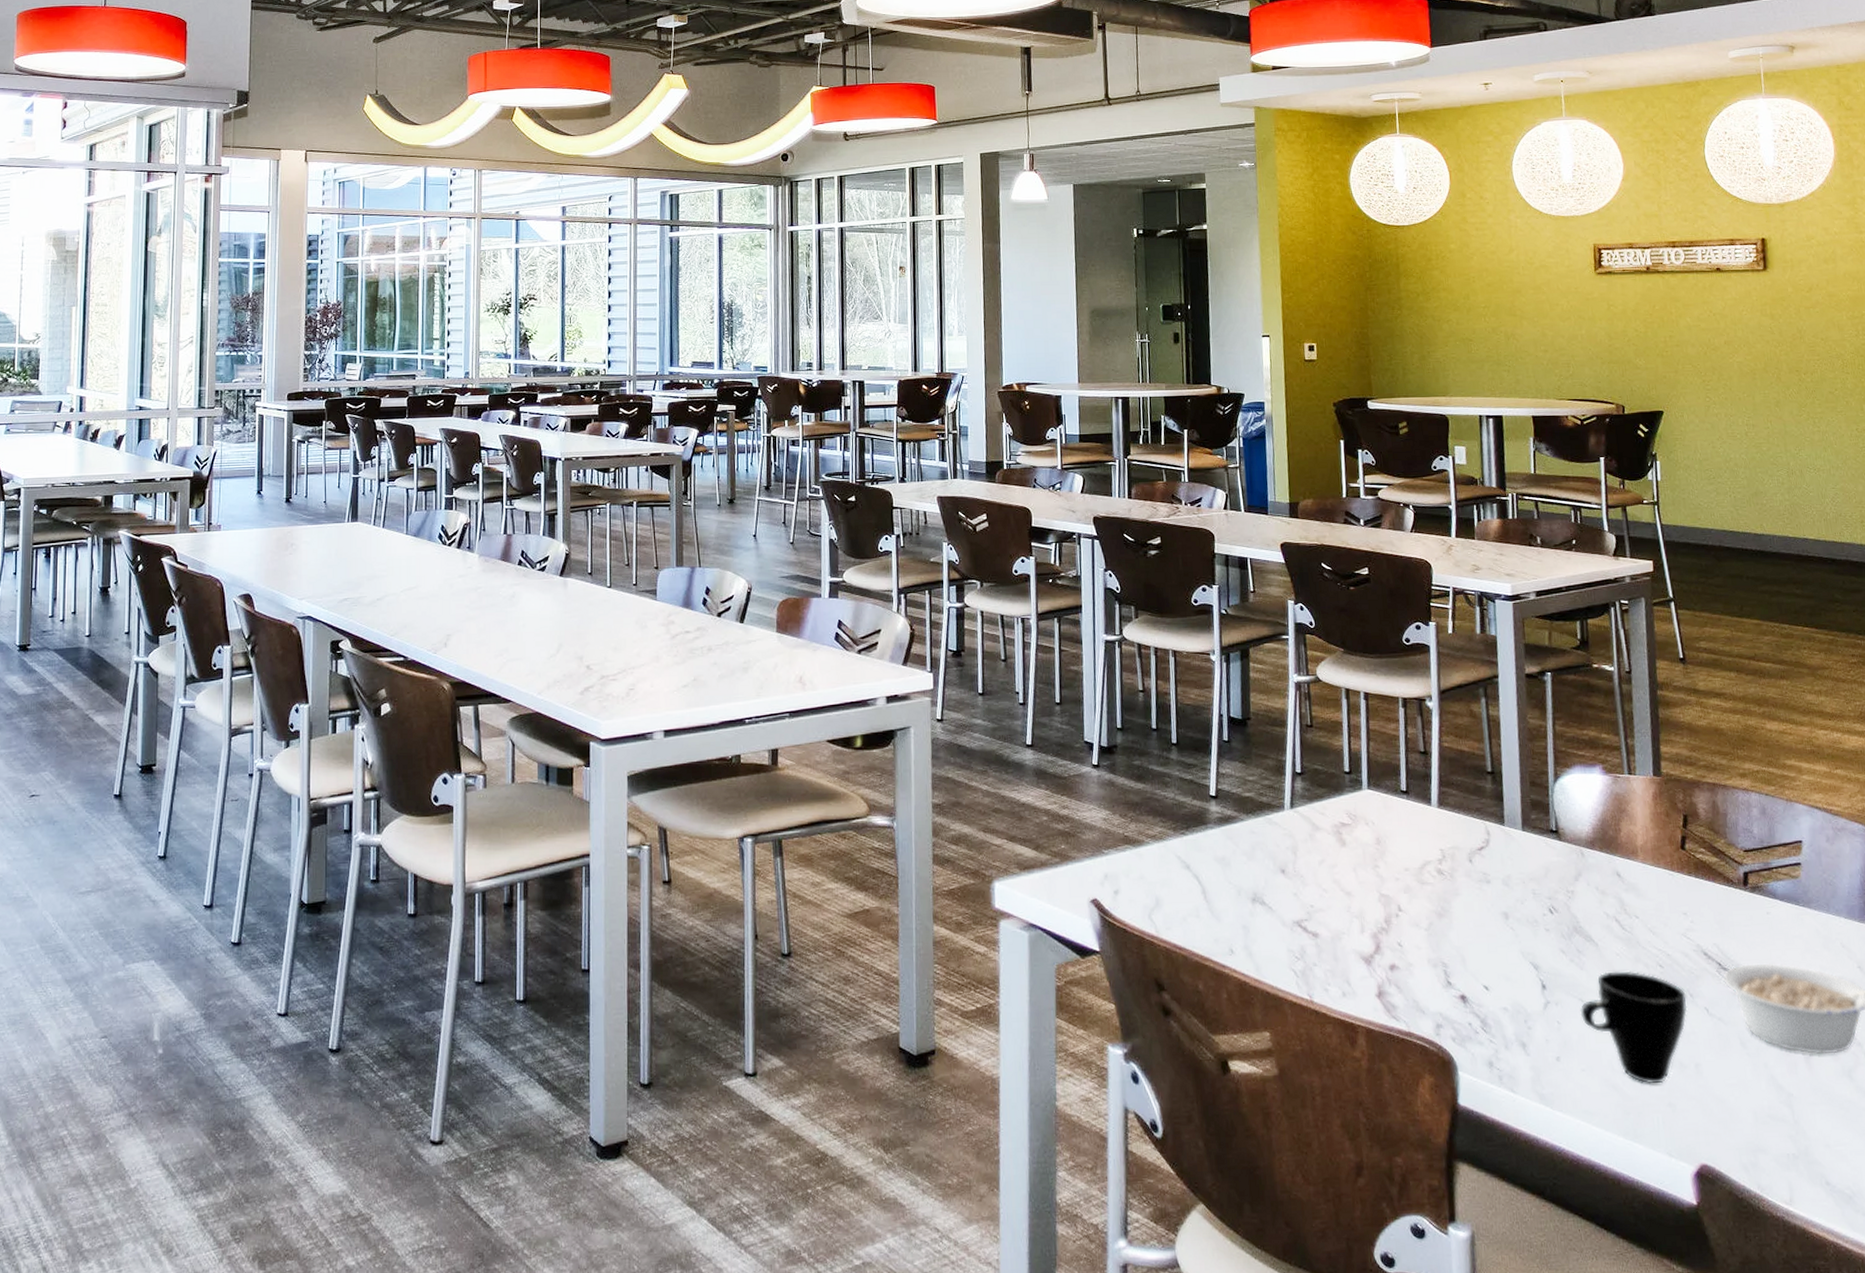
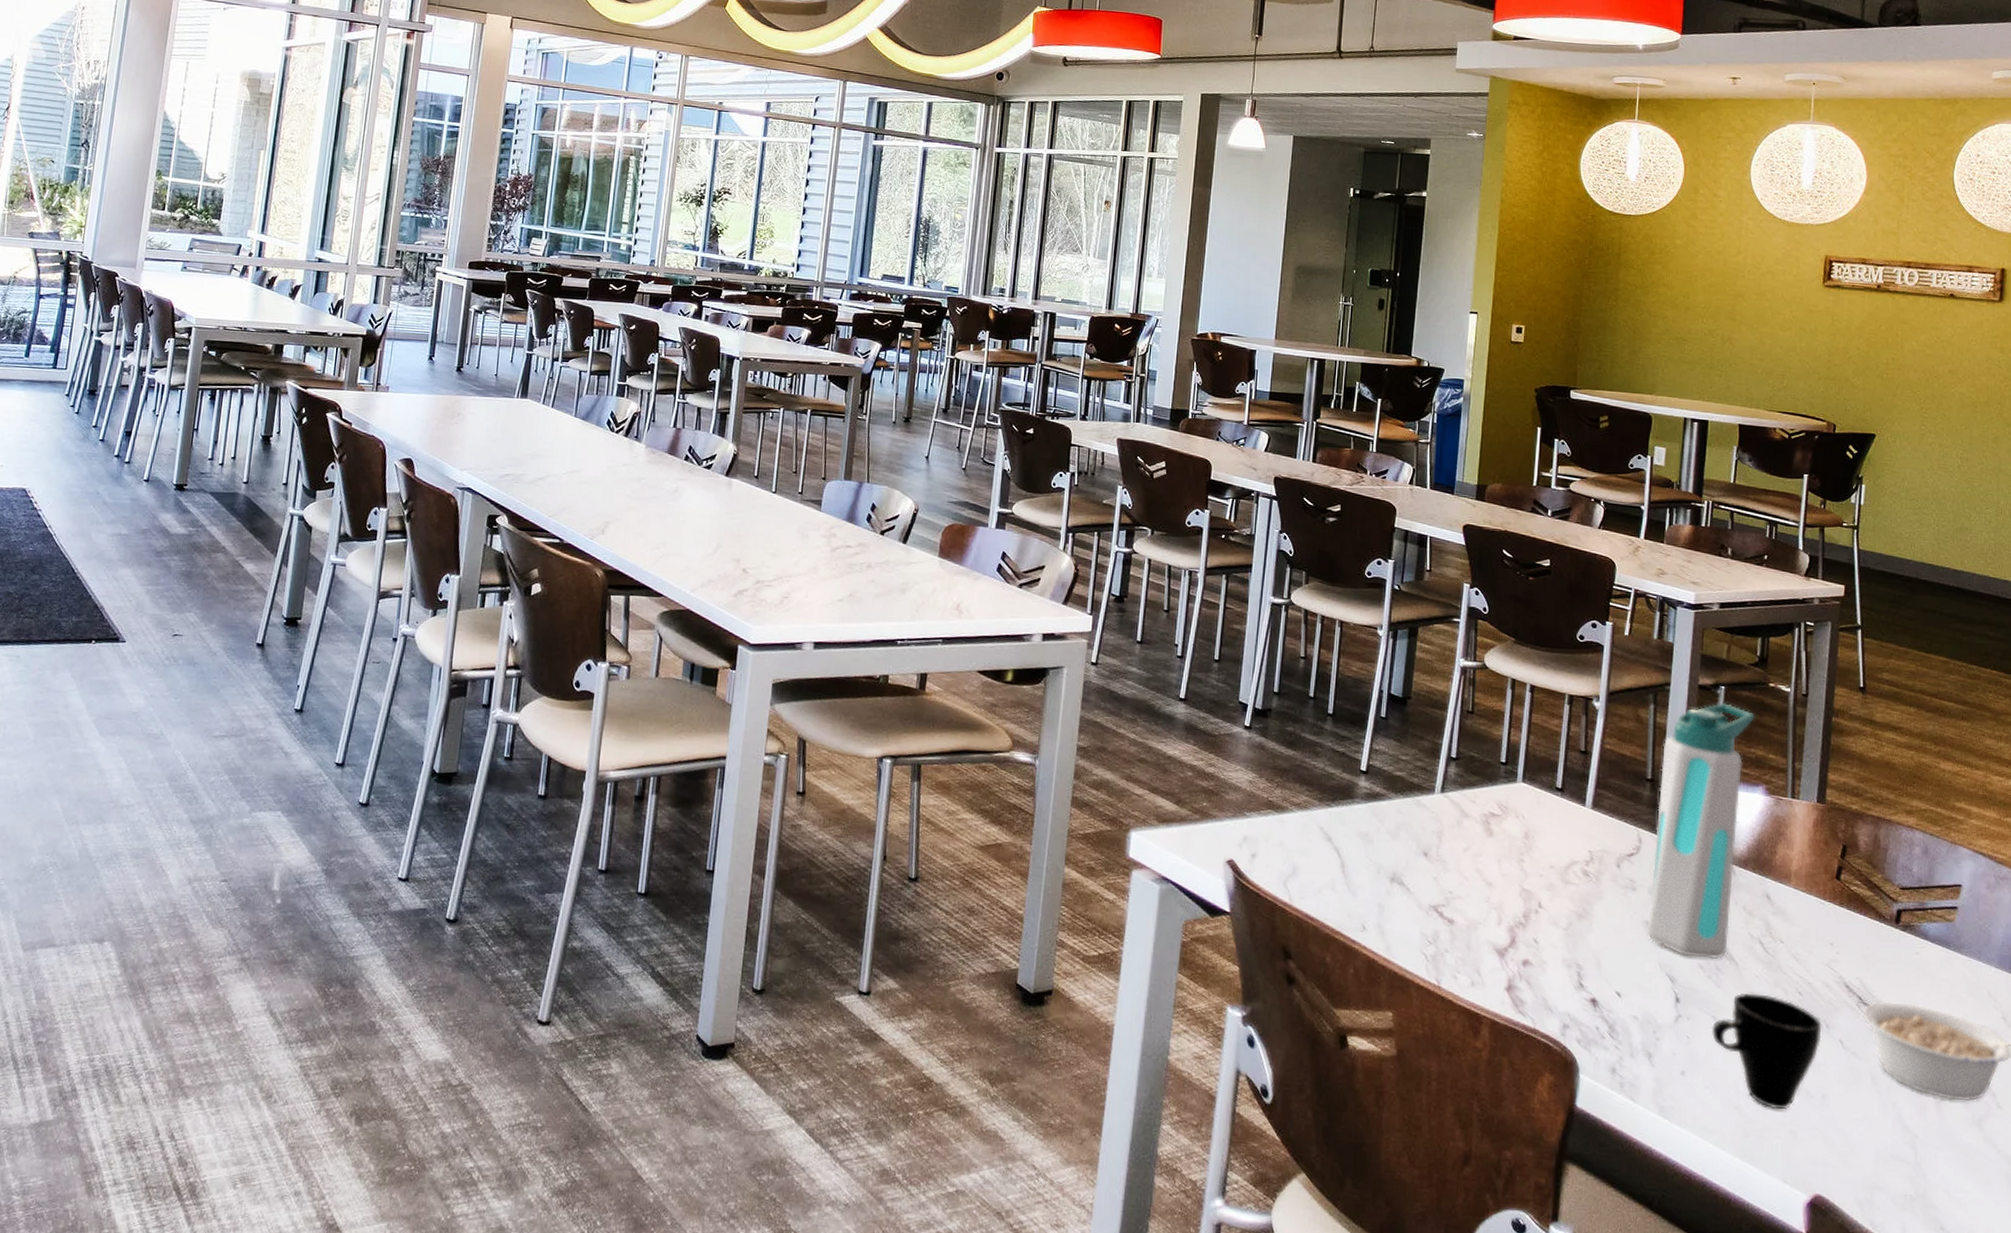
water bottle: none [1498,688,1586,943] -> present [1647,702,1755,959]

